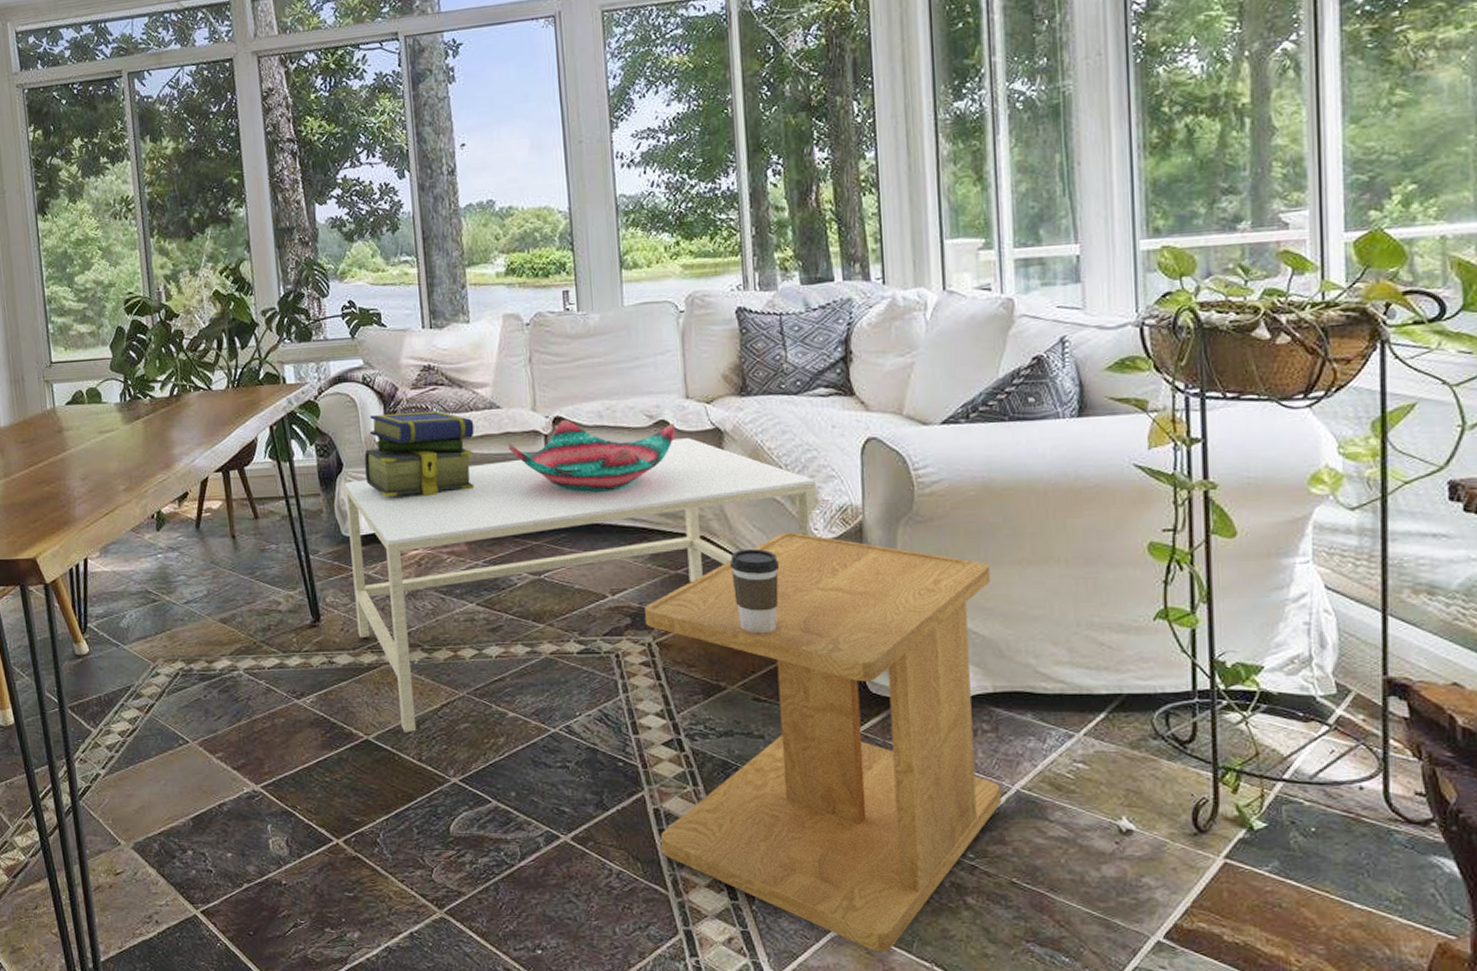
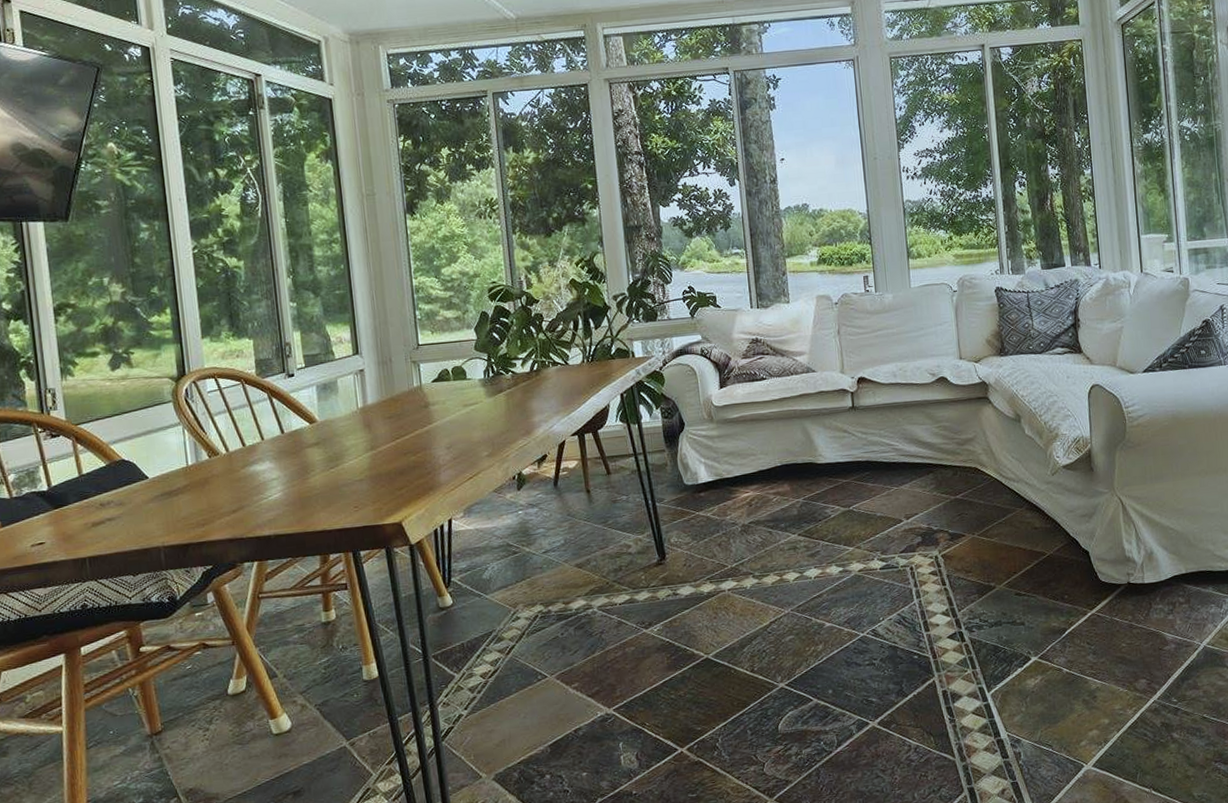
coffee table: present [345,438,817,733] -> none [686,390,1058,650]
stack of books: present [364,411,475,497] -> none [703,376,795,449]
decorative bowl: present [508,419,676,492] -> none [822,379,953,437]
side table: present [645,532,1001,953] -> none [932,460,1194,786]
coffee cup: present [730,548,780,634] -> none [996,475,1032,542]

